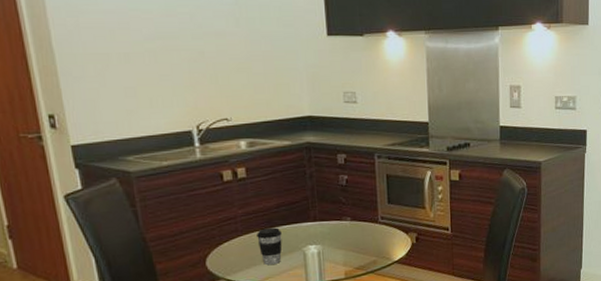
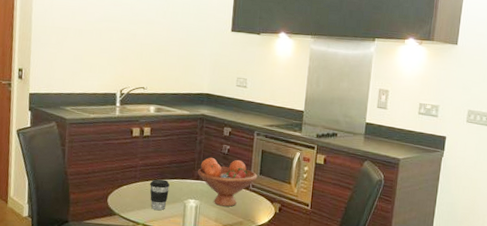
fruit bowl: none [312,190,386,247] -> present [197,157,258,207]

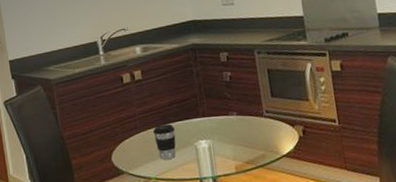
fruit bowl: present [197,157,258,207] -> none [201,85,270,141]

